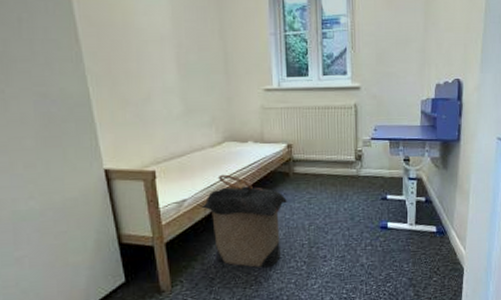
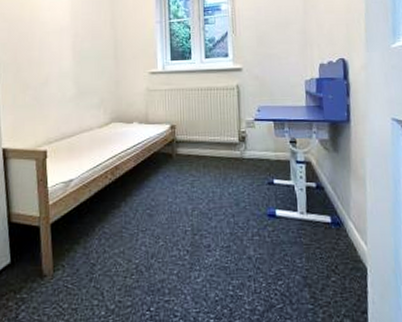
laundry hamper: present [201,174,288,268] -> none [86,155,171,256]

